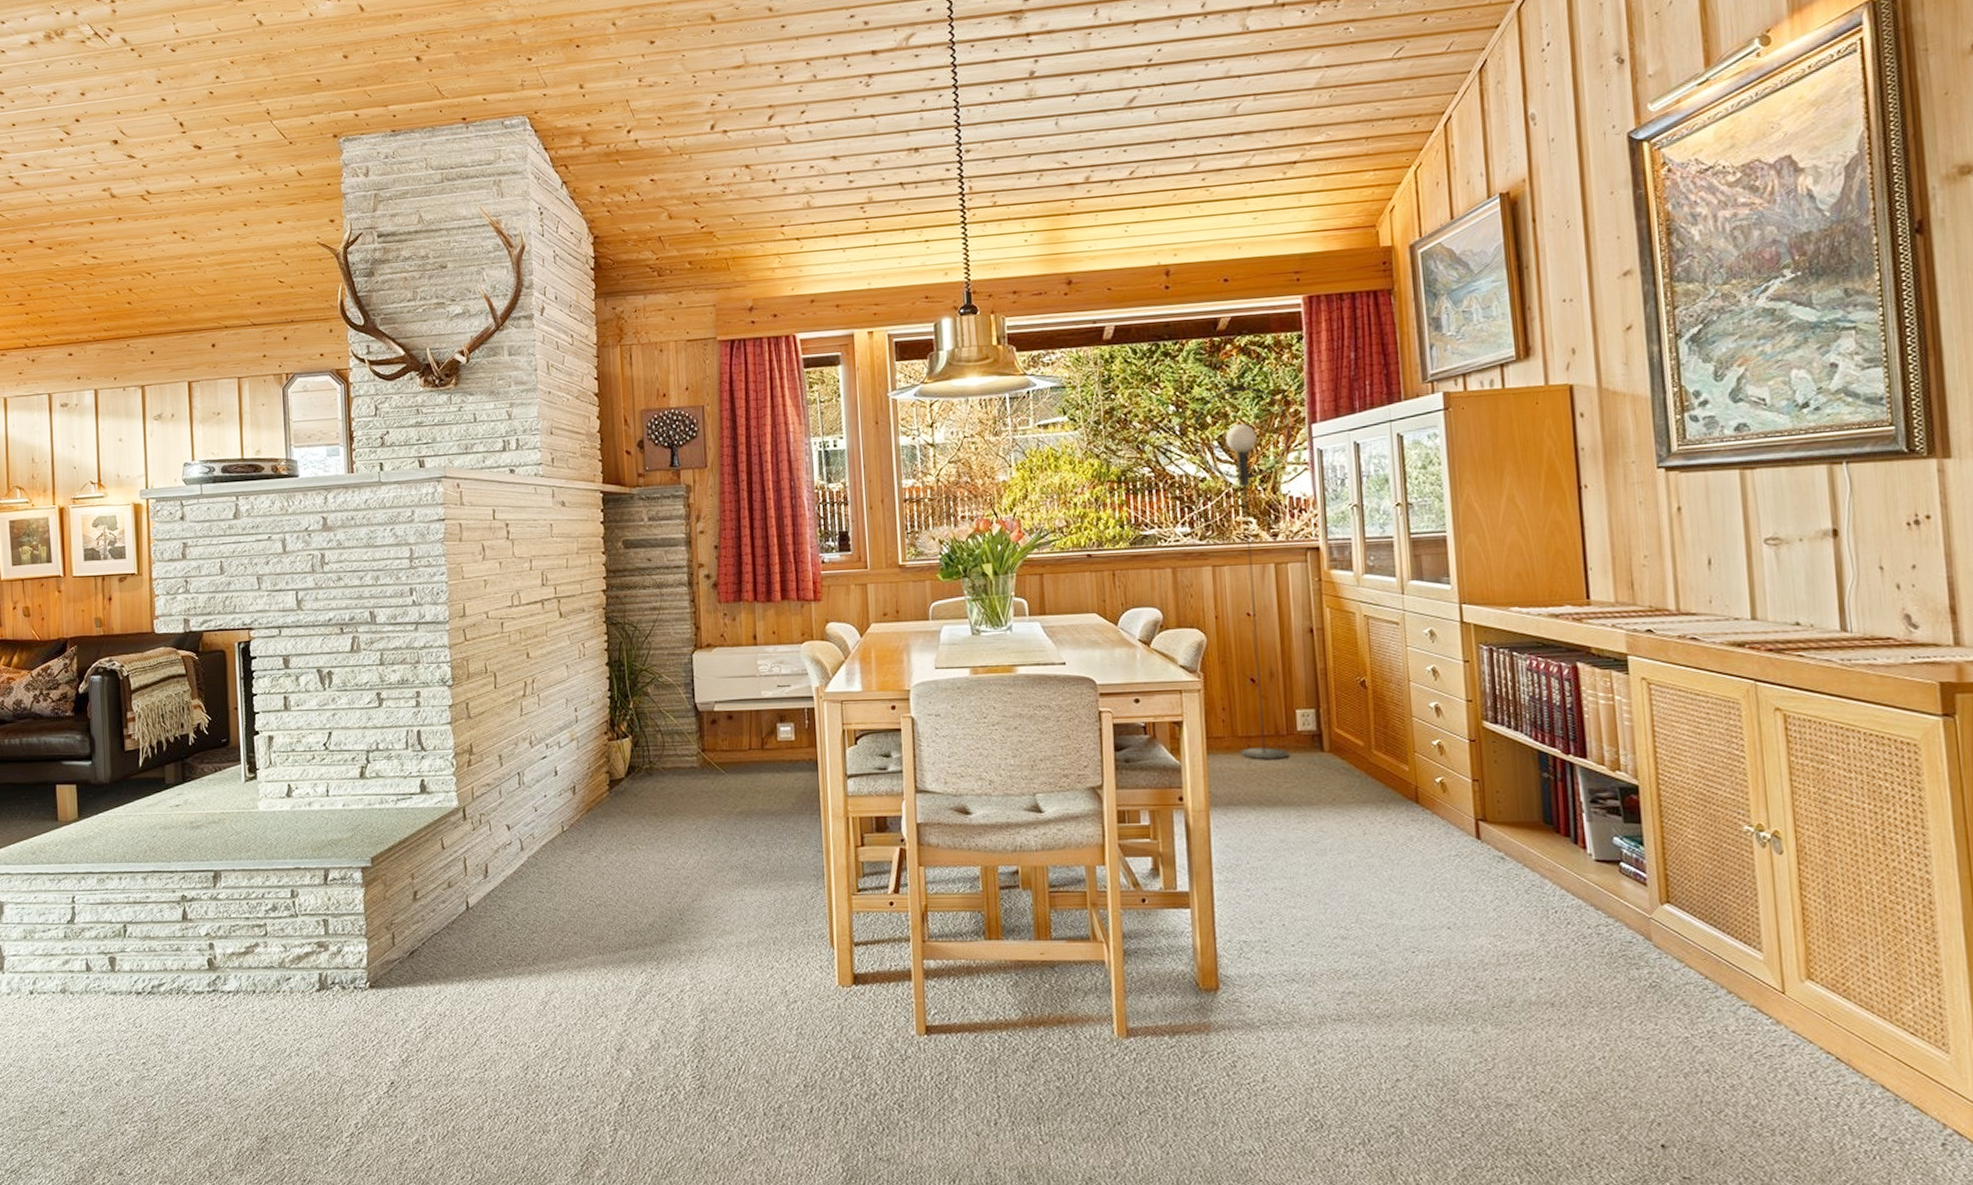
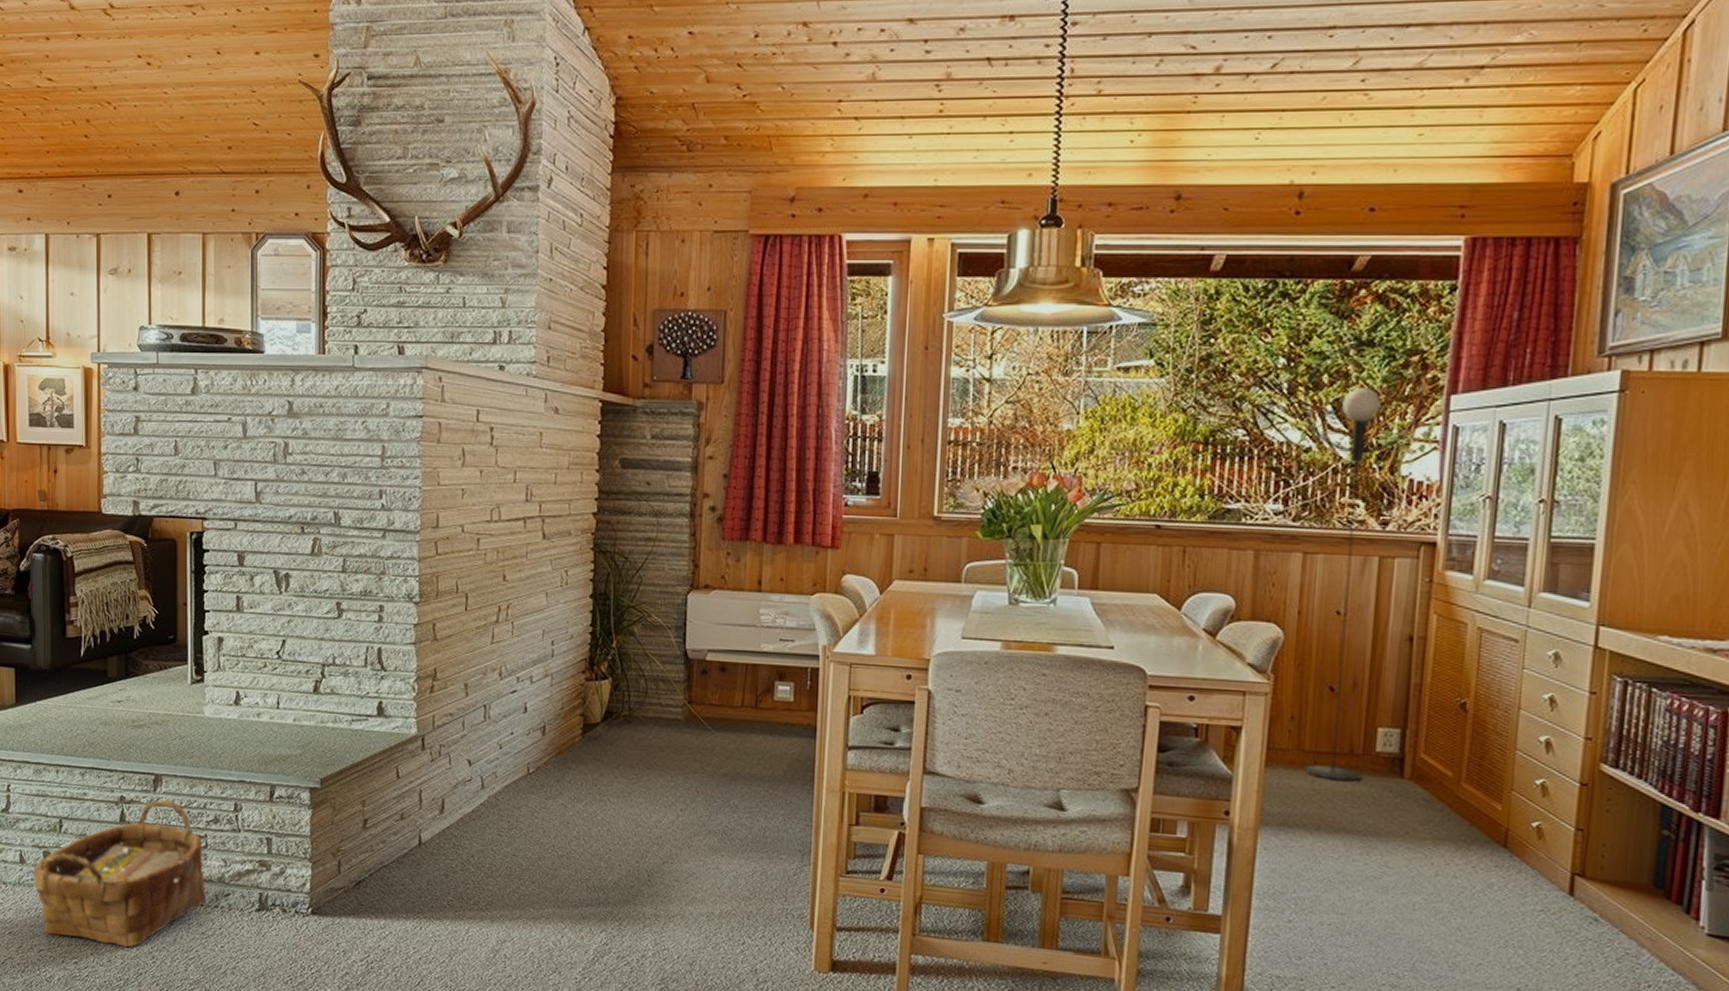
woven basket: none [100,893,268,1042] -> present [34,799,206,948]

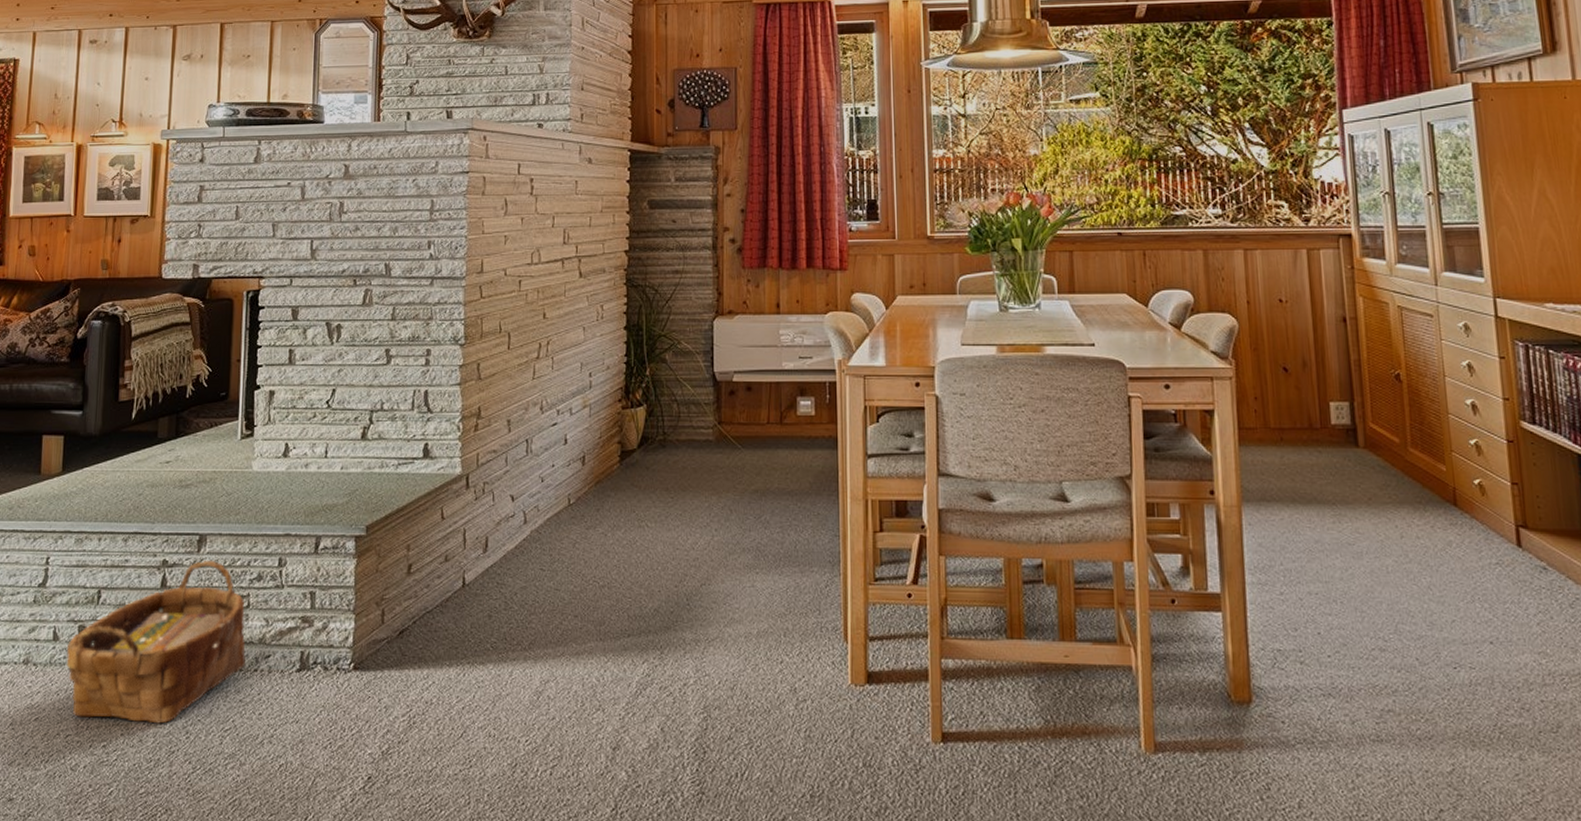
floor lamp: present [1303,342,1424,782] -> none [1224,69,1323,454]

